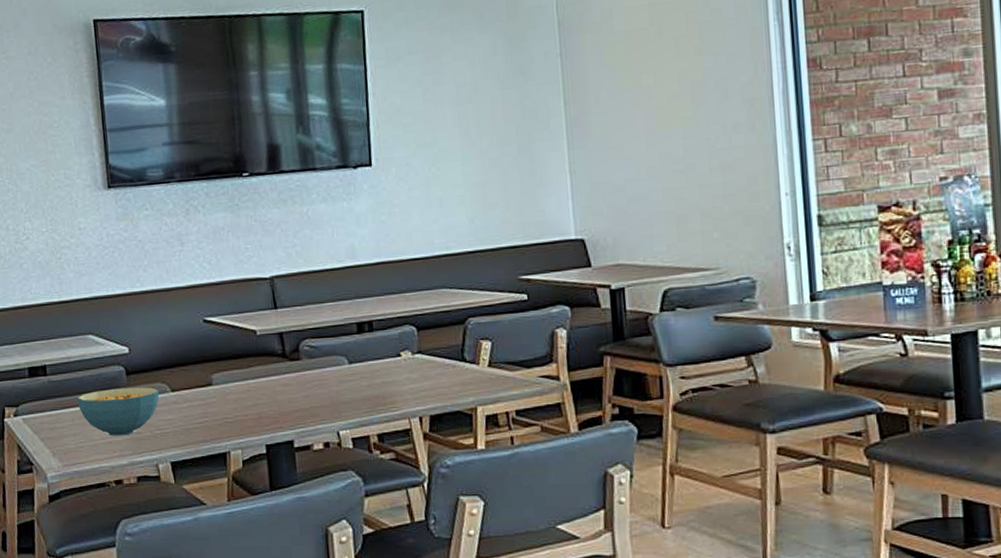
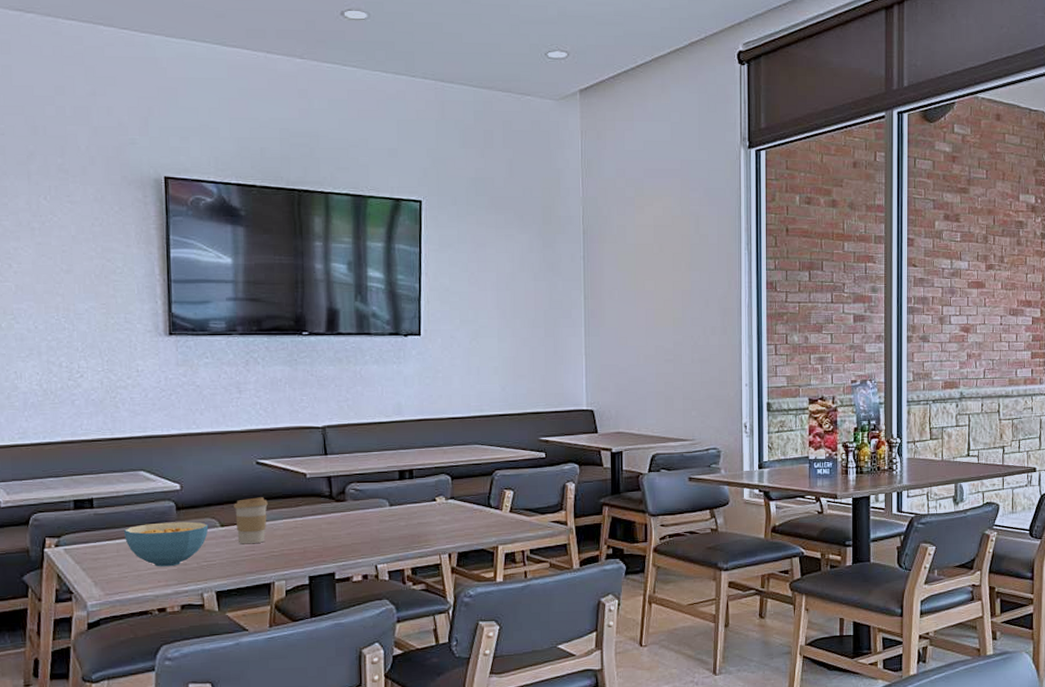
coffee cup: none [183,358,218,411] -> present [234,497,268,544]

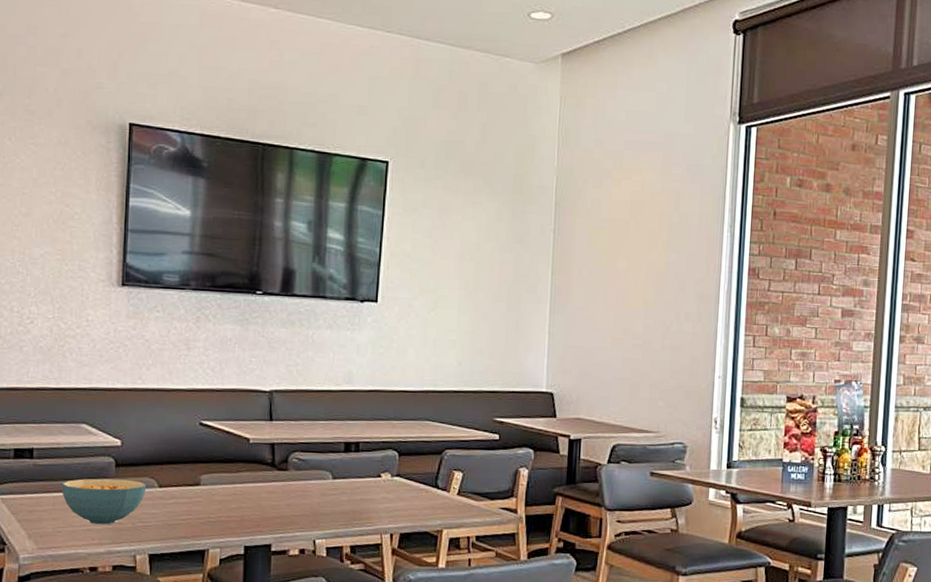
coffee cup: present [234,497,268,544] -> none [173,459,208,508]

